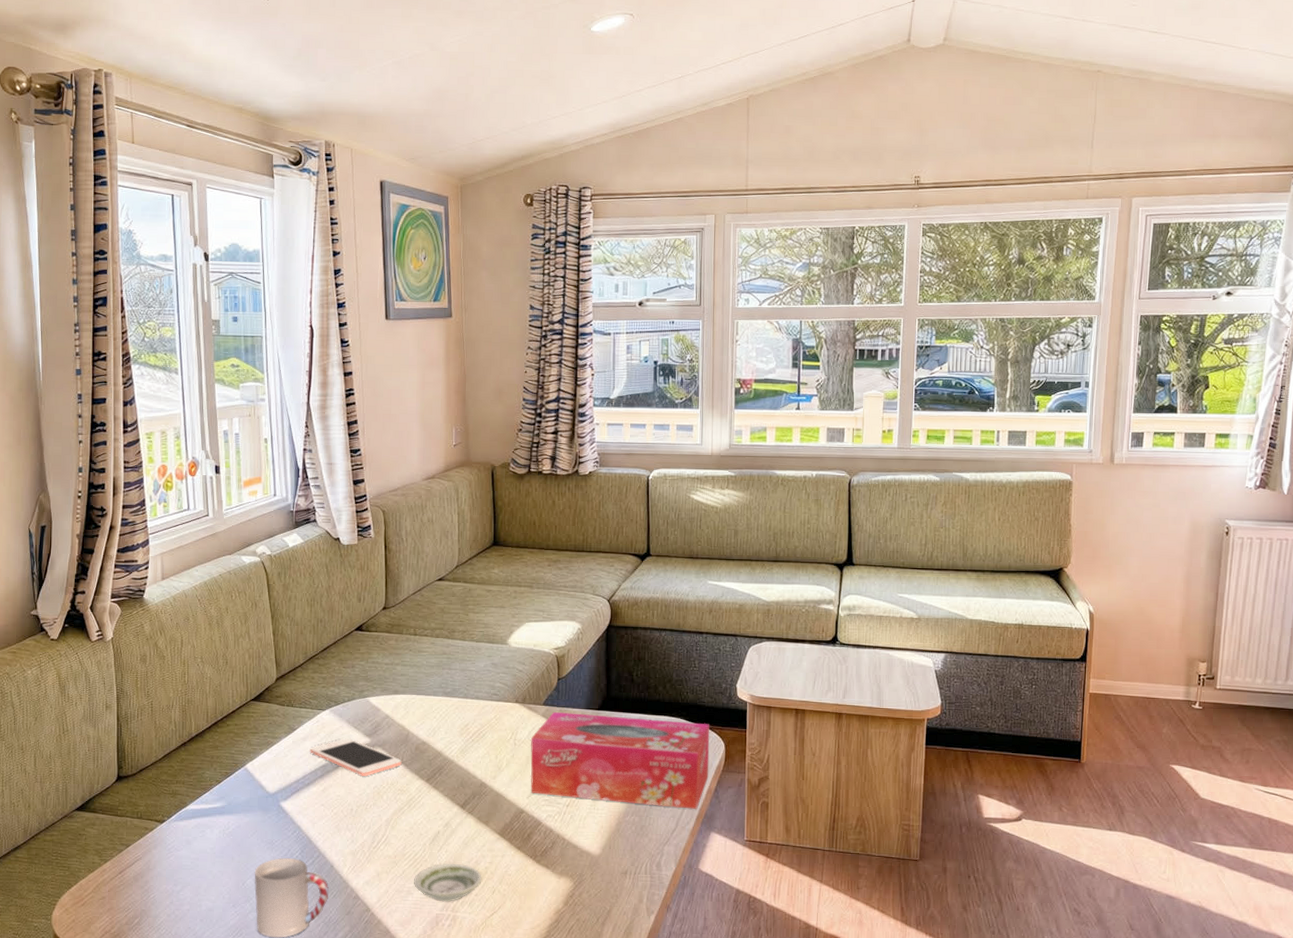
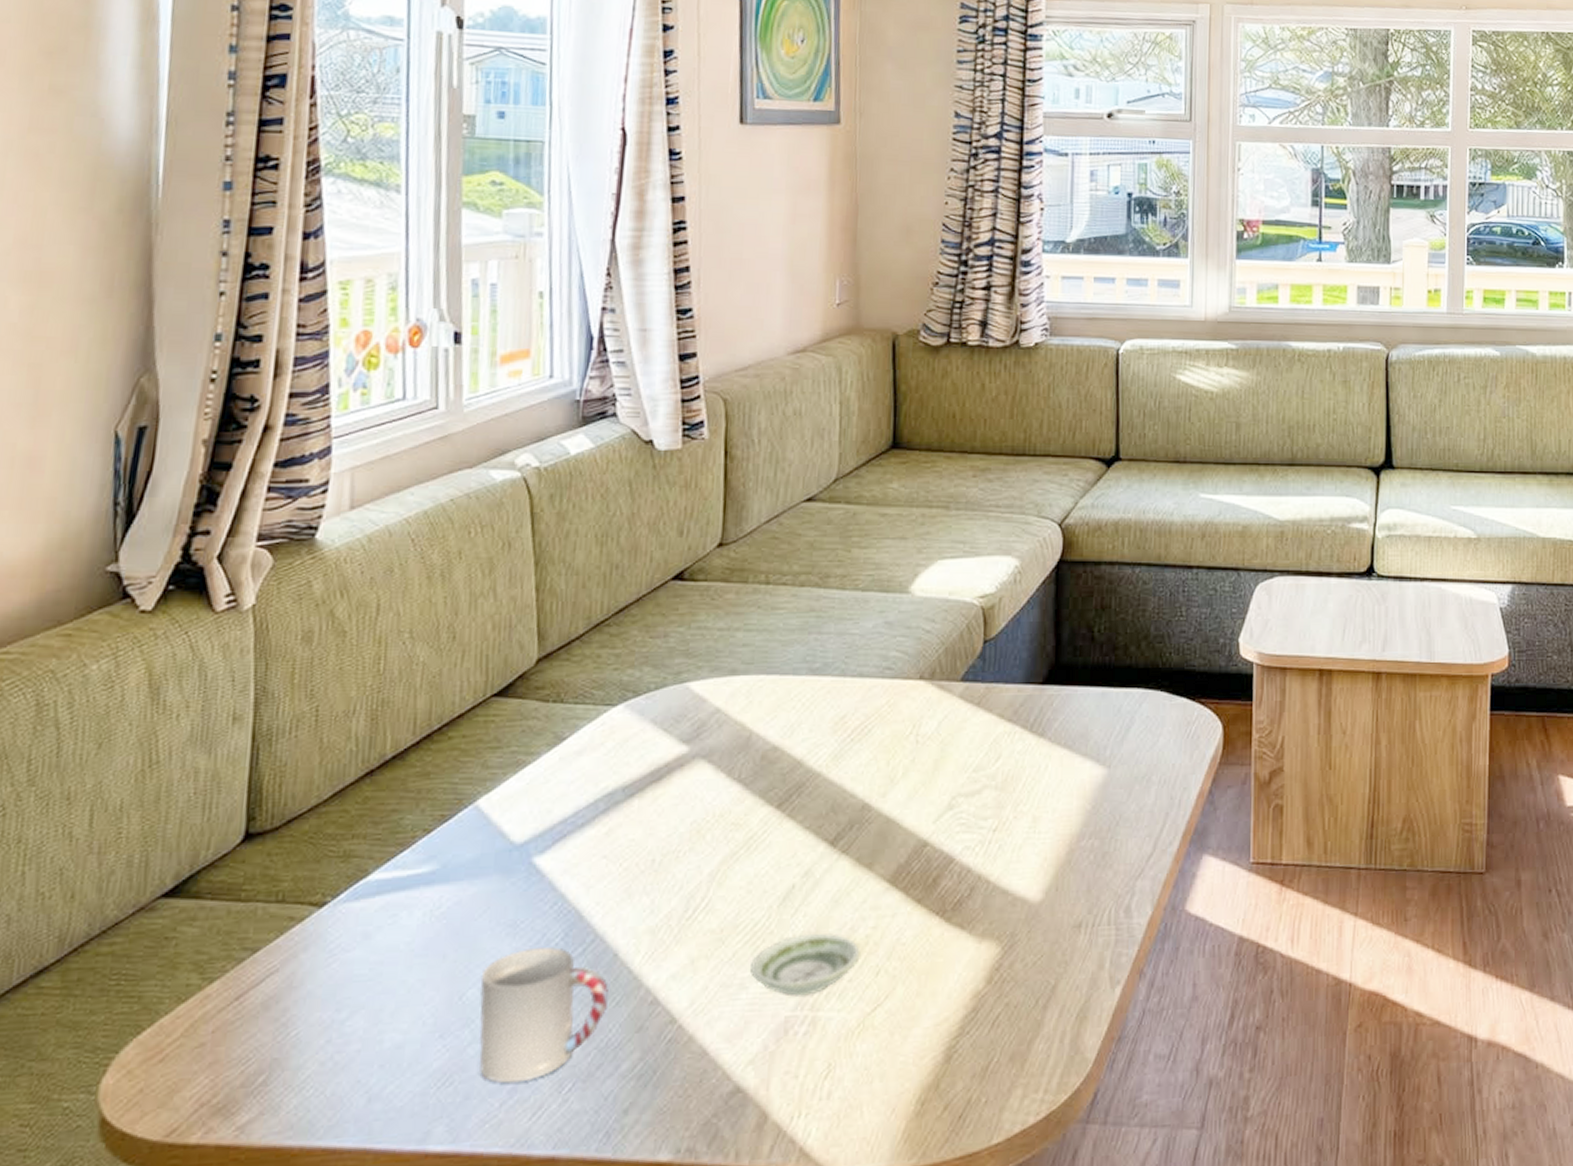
cell phone: present [309,737,402,777] -> none [587,746,738,808]
tissue box: present [530,711,710,809] -> none [939,689,1202,823]

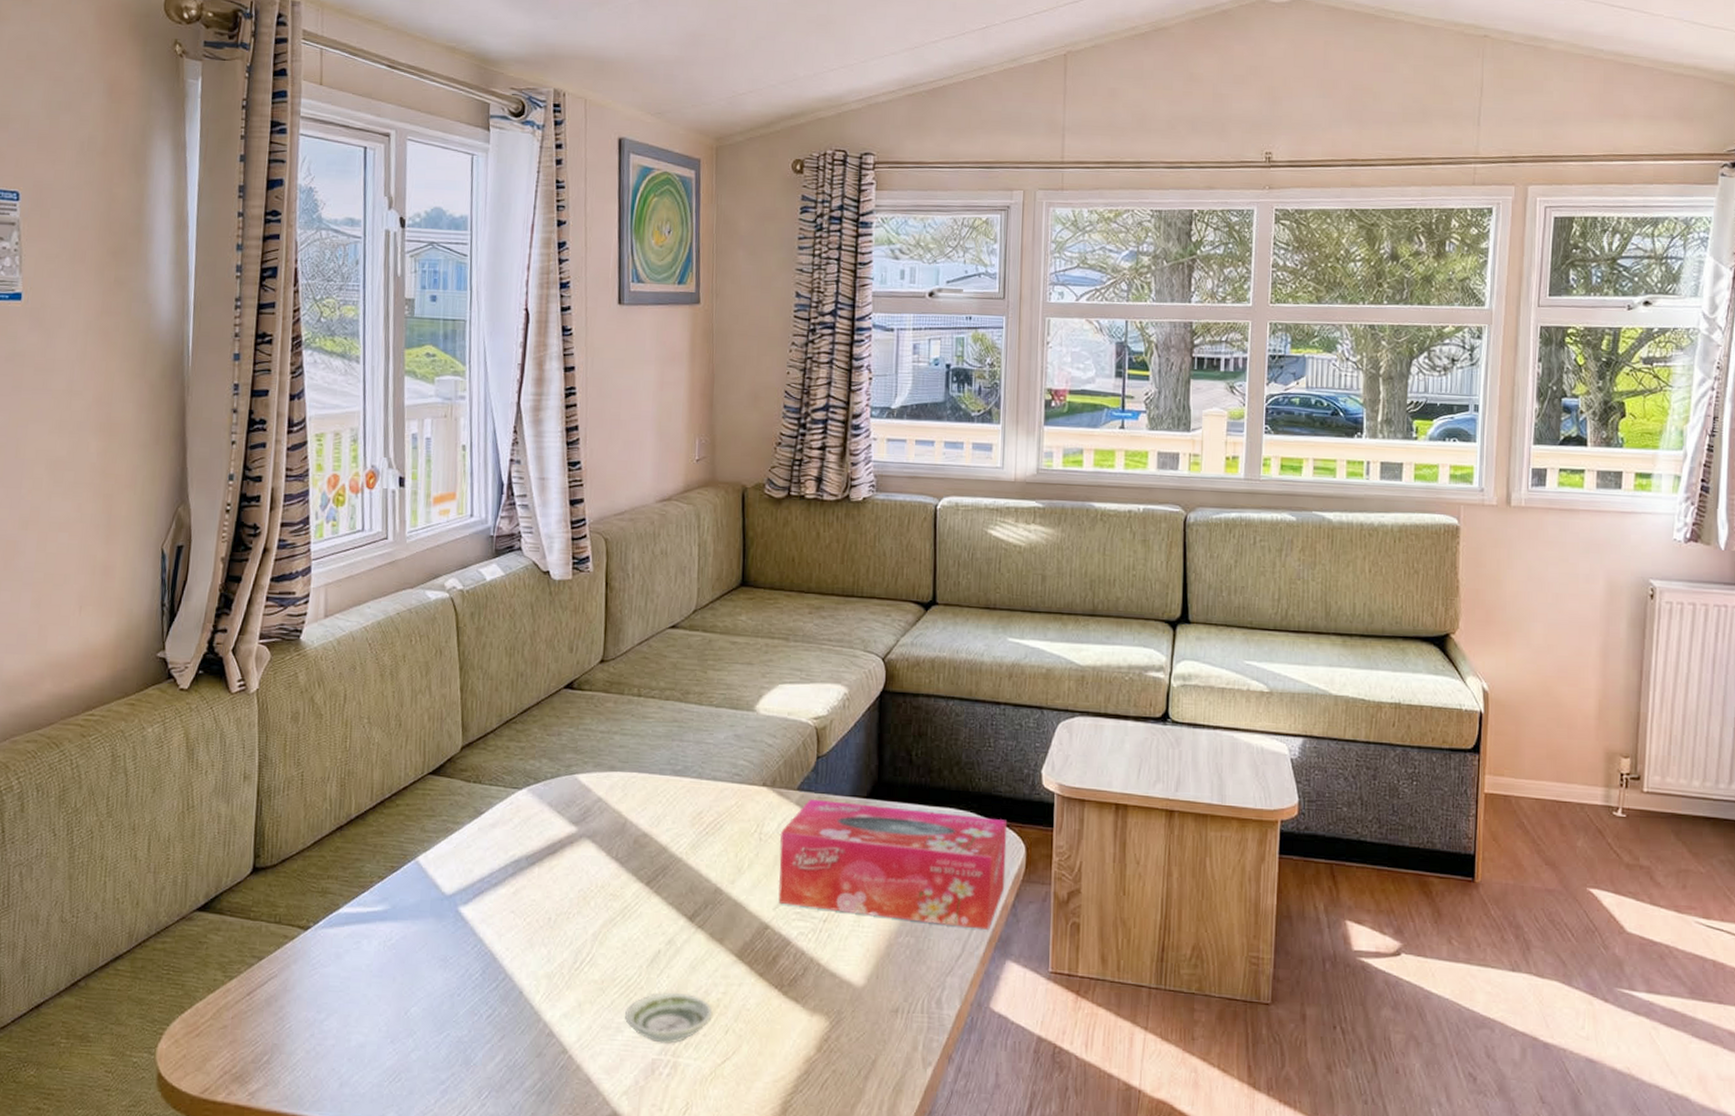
cup: present [479,947,610,1084] -> none [419,980,516,1086]
tissue box: none [939,689,1202,823] -> present [778,798,1008,930]

